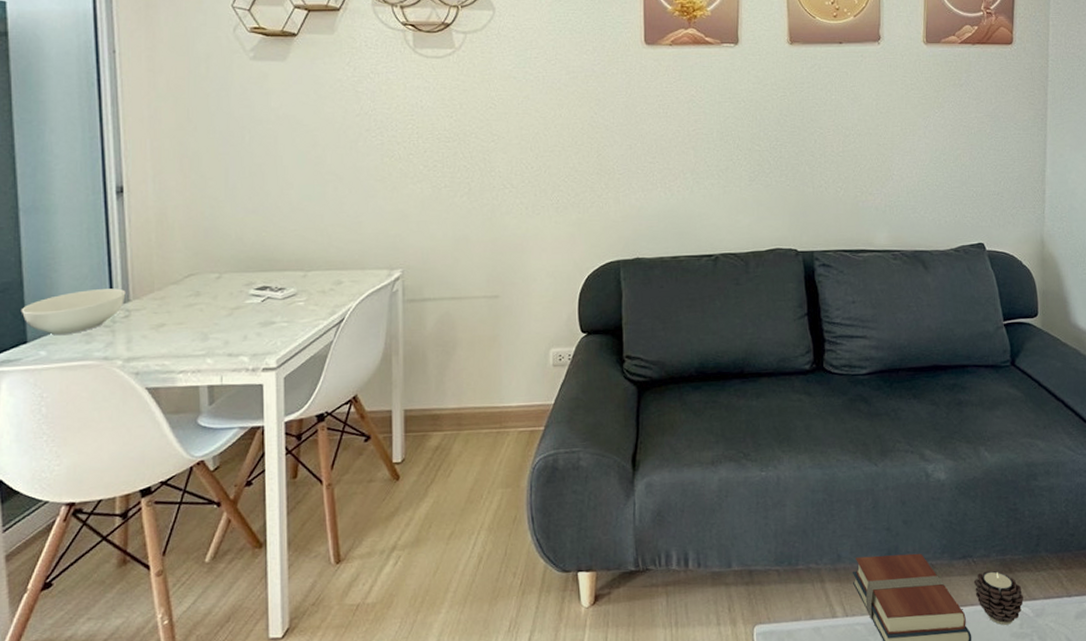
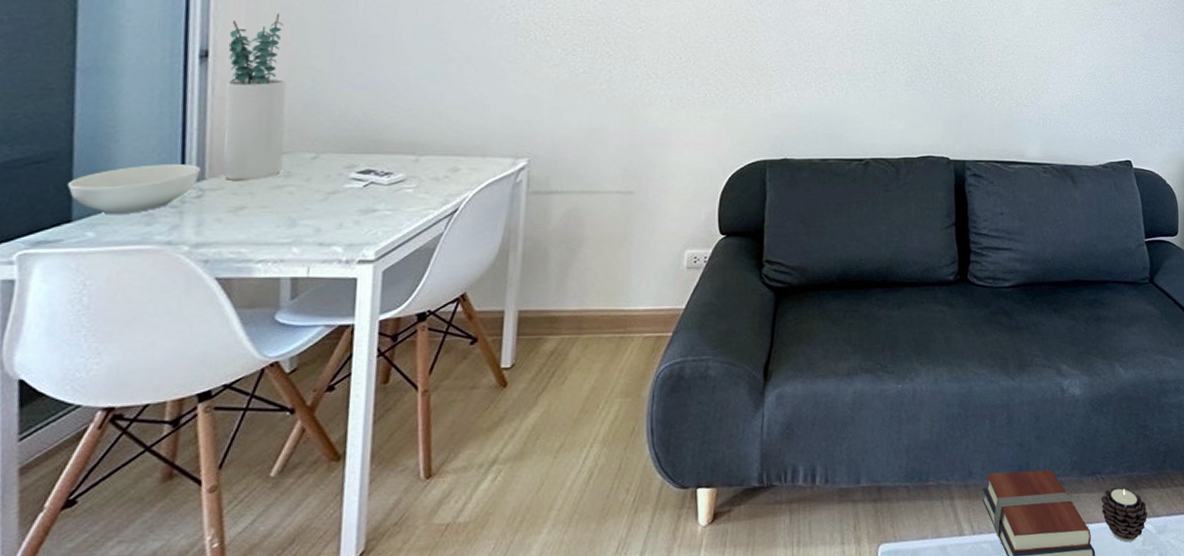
vase: none [139,150,193,301] -> present [223,13,287,180]

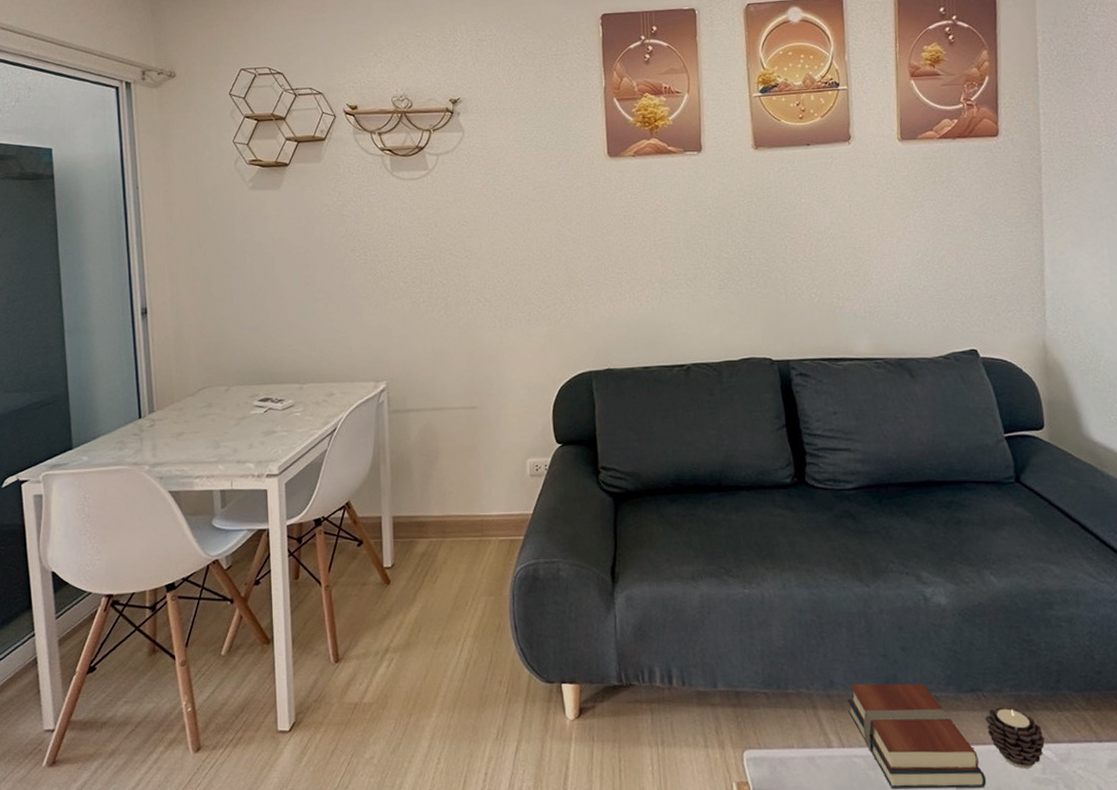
bowl: present [67,164,201,215] -> none [67,400,151,443]
vase: present [223,13,287,180] -> none [159,274,206,412]

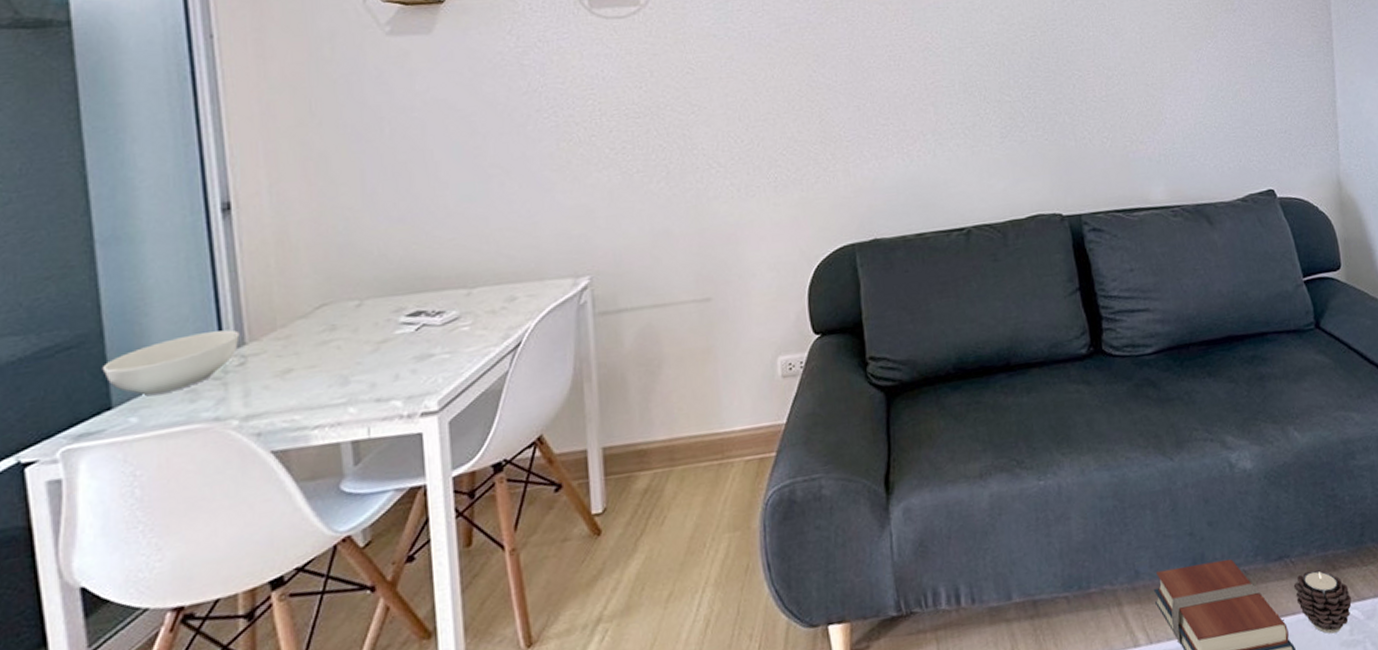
bowl: none [67,400,151,443] -> present [102,329,240,396]

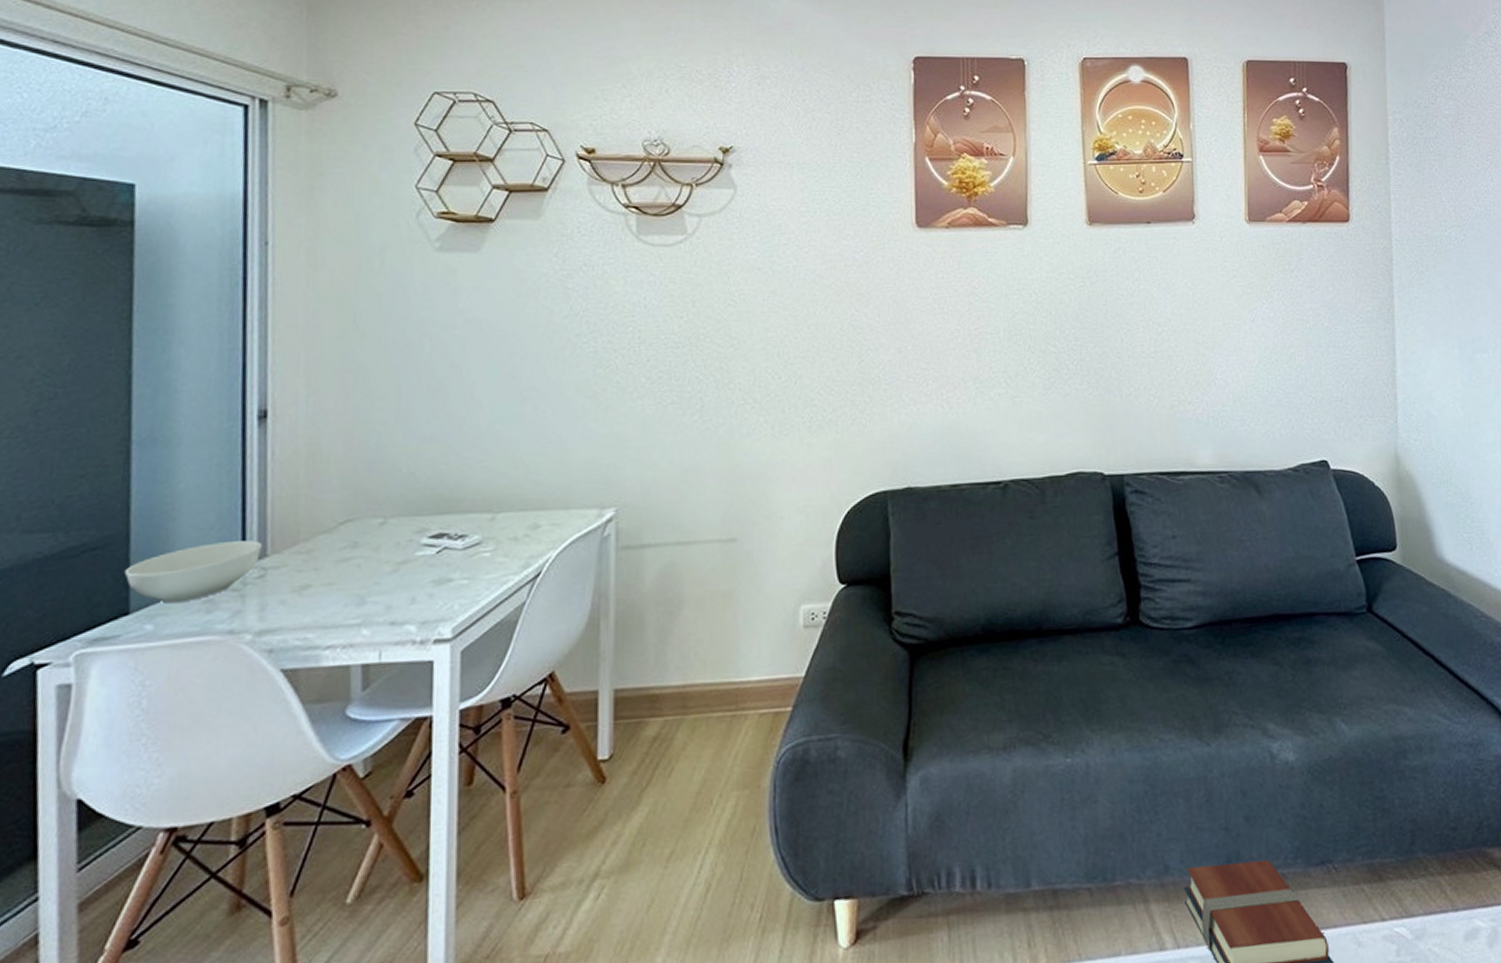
candle: present [1293,570,1352,634] -> none [1335,879,1399,953]

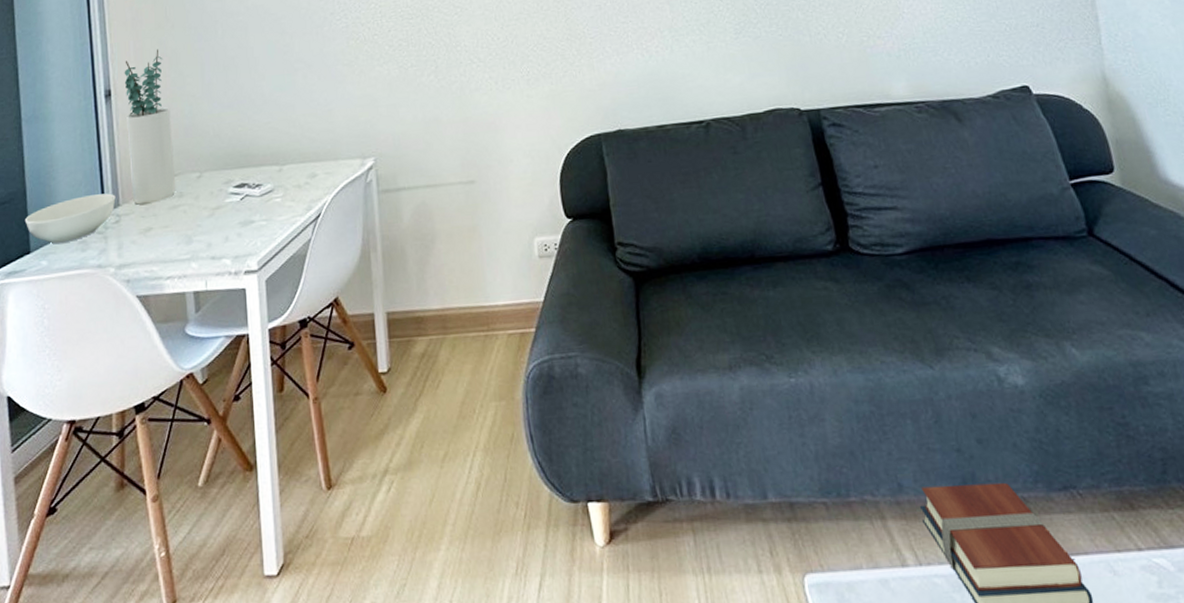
vase: none [285,363,350,556] -> present [124,49,176,205]

